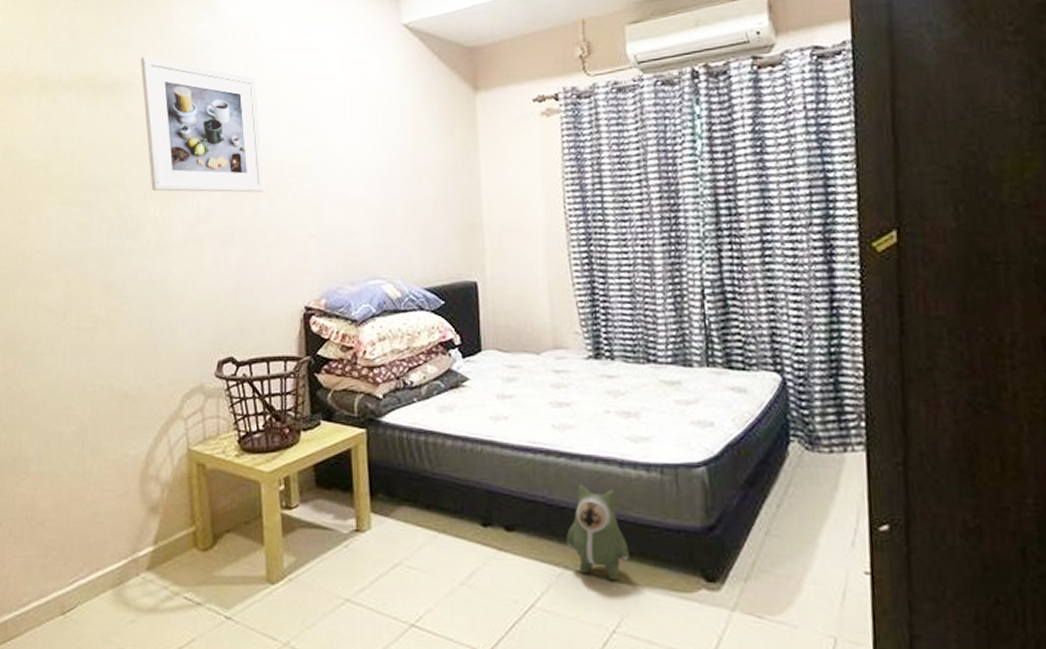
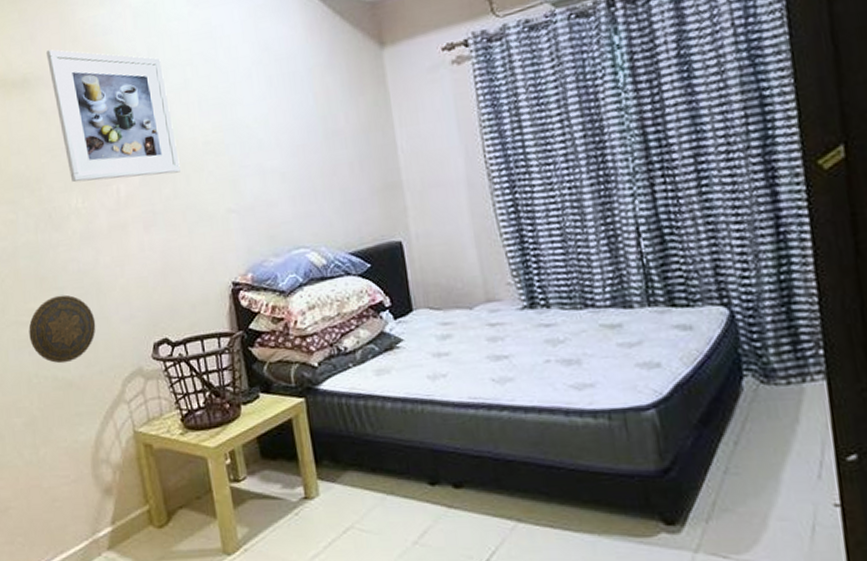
decorative plate: none [89,303,161,374] -> present [28,294,96,364]
plush toy: present [567,483,629,581] -> none [516,435,583,531]

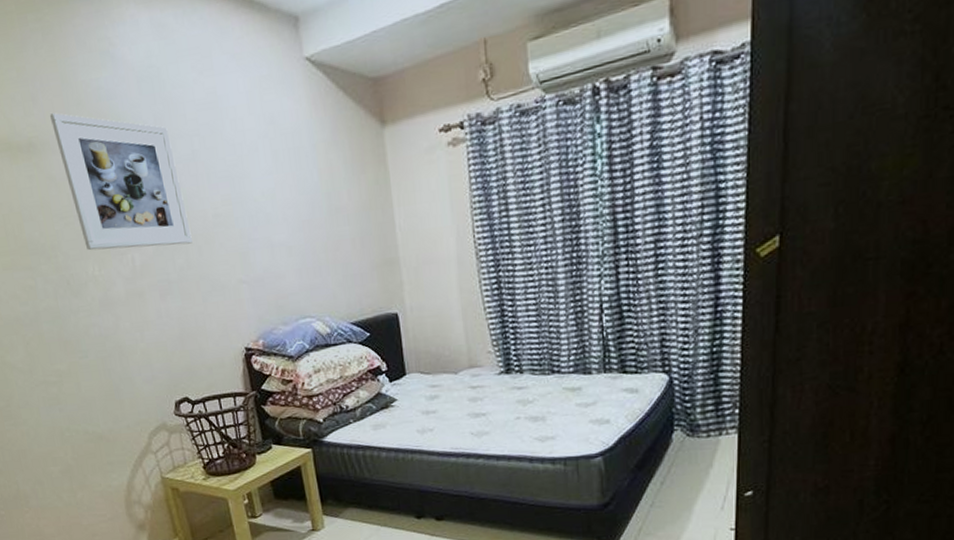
decorative plate: present [28,294,96,364] -> none [57,357,121,419]

